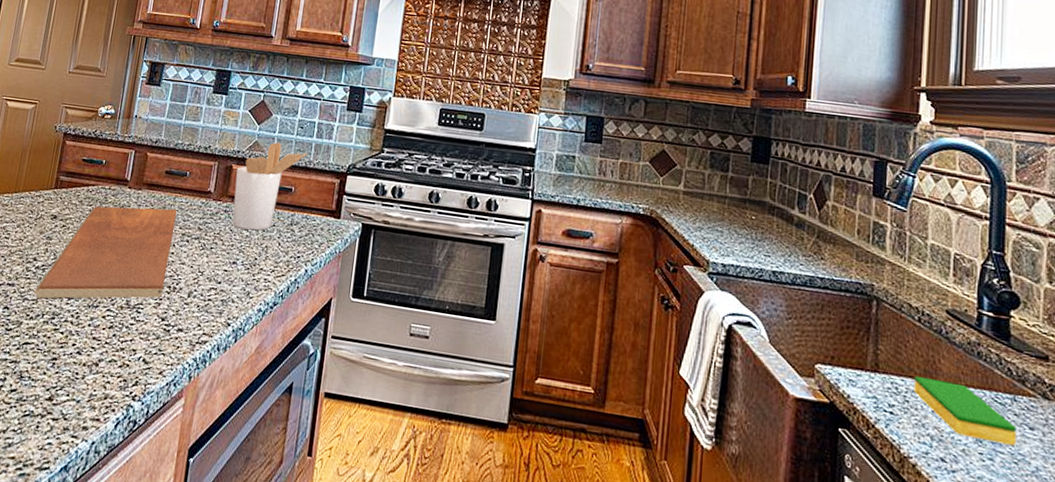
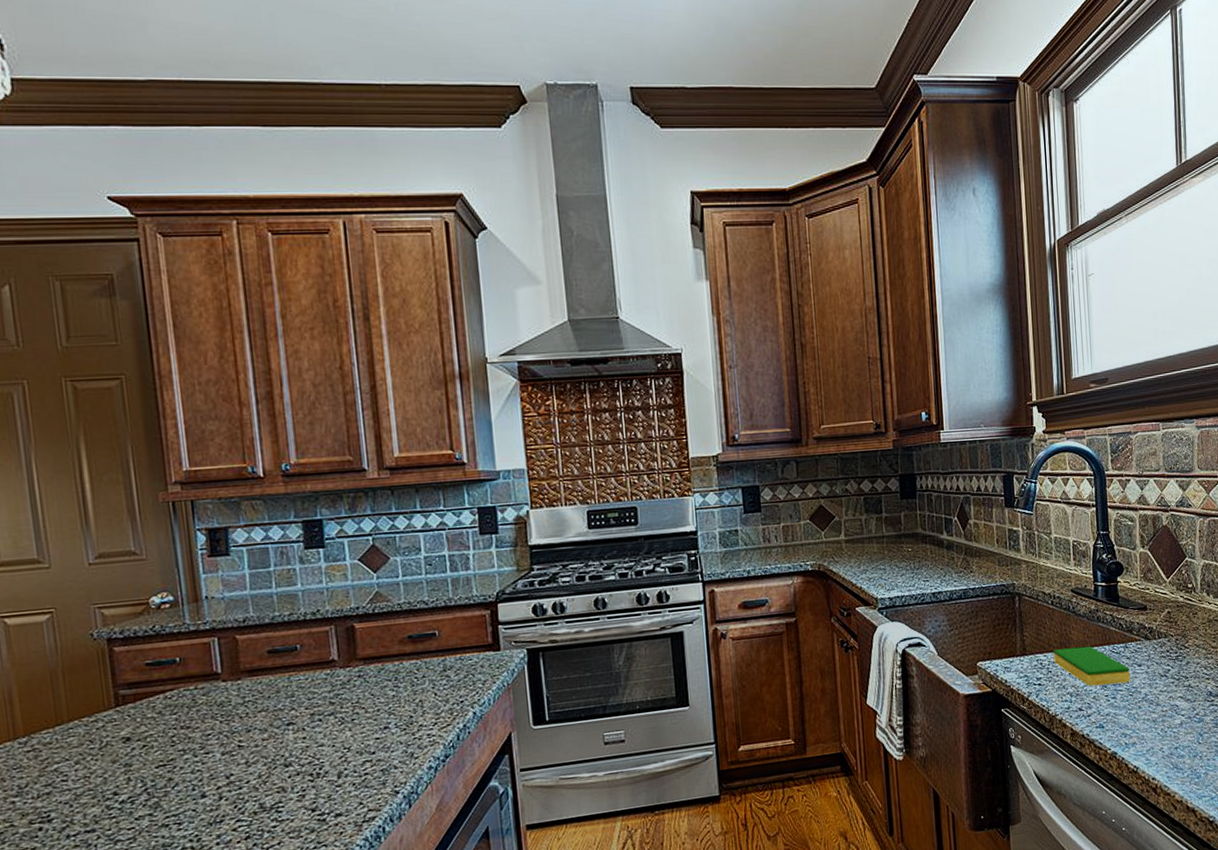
chopping board: present [34,206,178,299] -> none [127,690,306,835]
utensil holder: present [232,142,308,231] -> none [360,587,445,691]

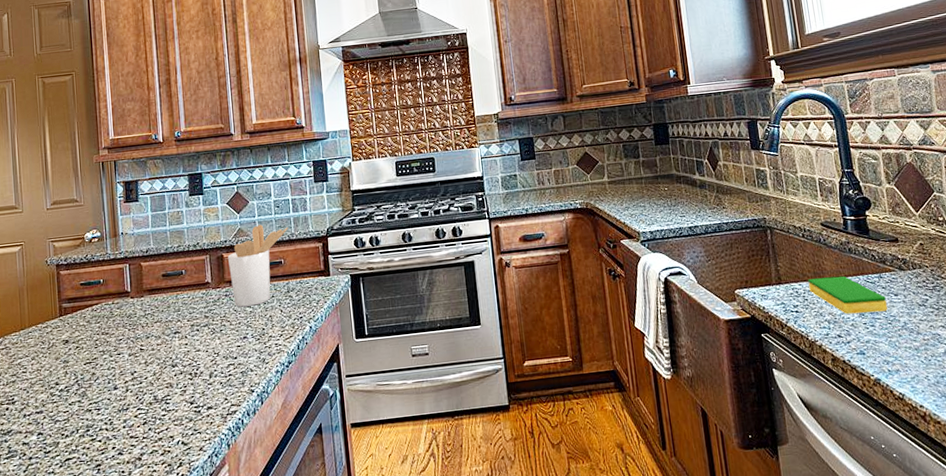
utensil holder: none [360,587,445,691] -> present [227,225,289,308]

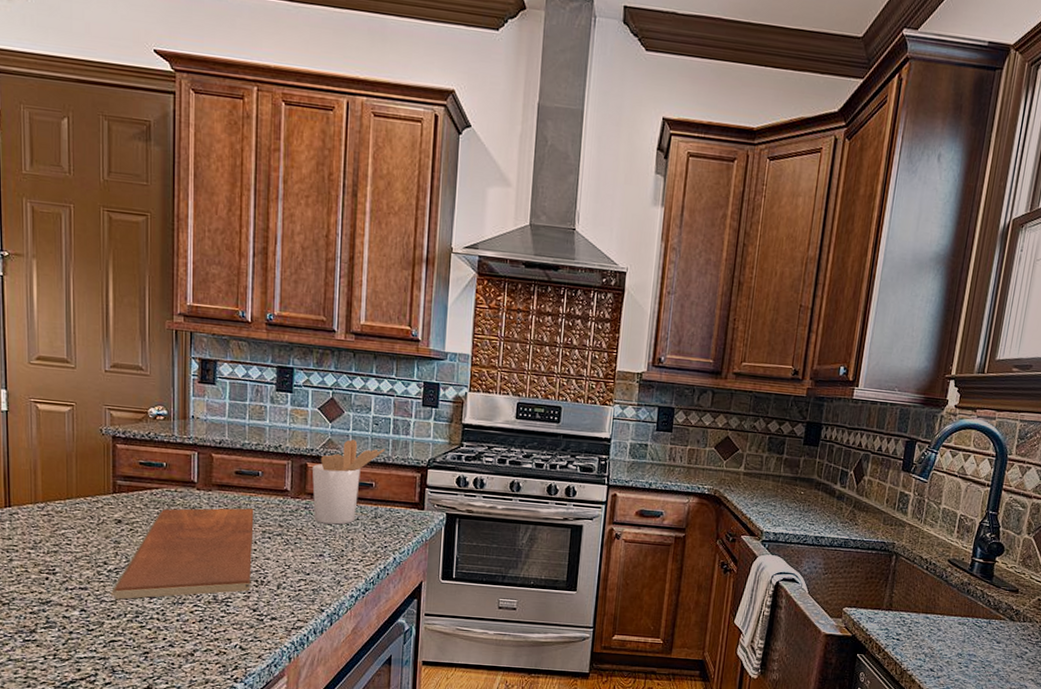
chopping board: none [64,306,186,417] -> present [111,508,254,600]
dish sponge: present [808,276,888,314] -> none [916,610,988,655]

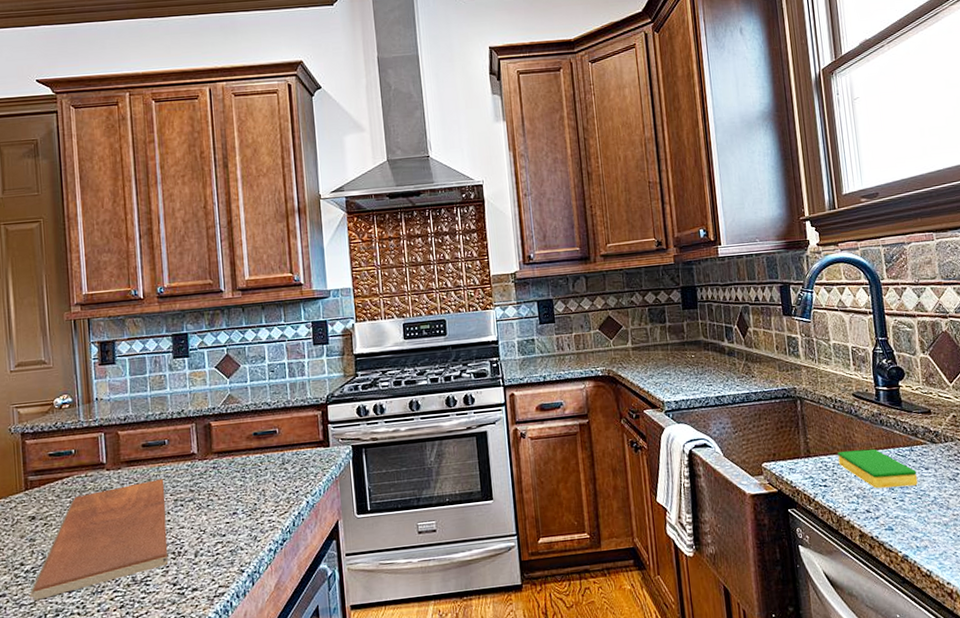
utensil holder: present [312,439,385,525] -> none [215,390,284,481]
dish sponge: none [916,610,988,655] -> present [838,448,918,489]

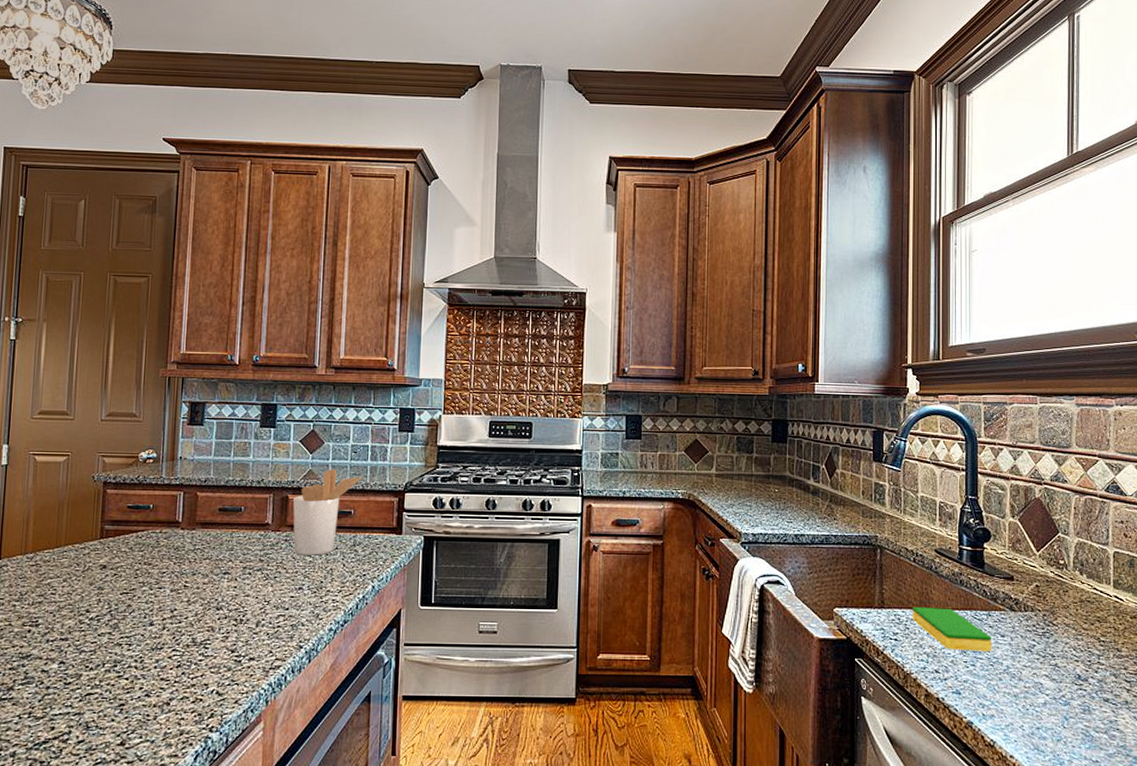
chopping board: present [30,479,169,601] -> none [91,545,236,649]
utensil holder: none [215,390,284,481] -> present [292,469,364,556]

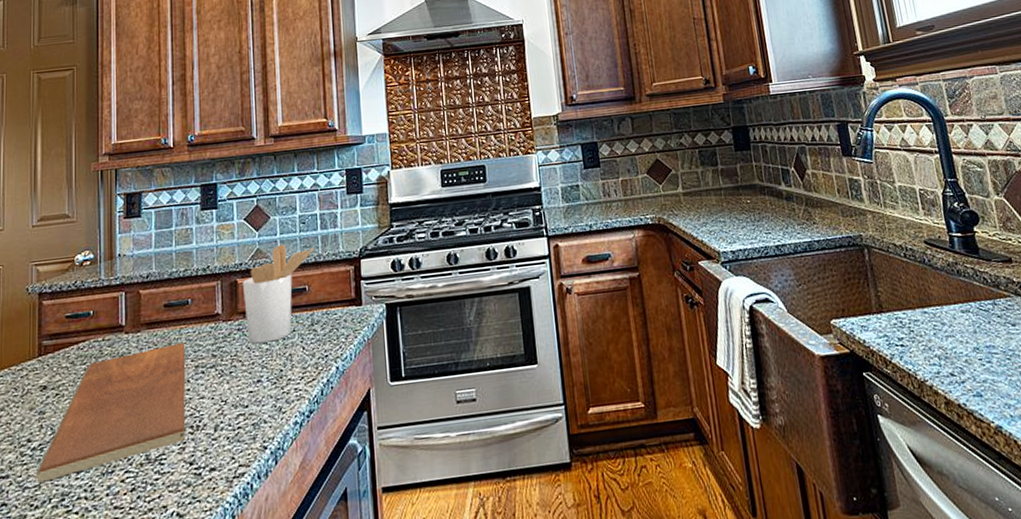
chopping board: none [91,545,236,649] -> present [35,343,186,483]
dish sponge: present [912,606,991,651] -> none [913,302,1005,348]

